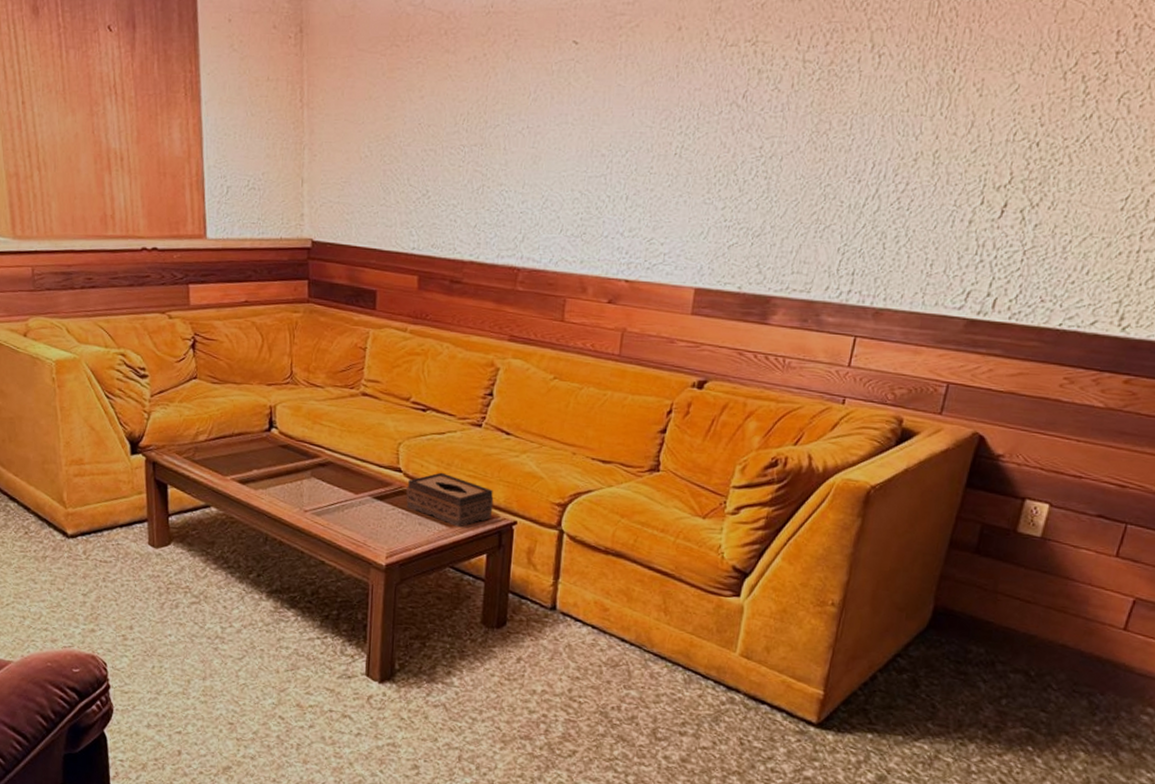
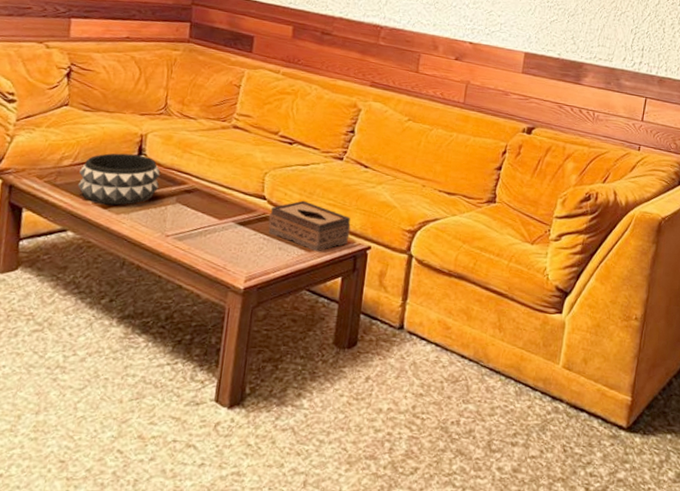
decorative bowl: none [215,426,293,481] -> present [77,153,161,205]

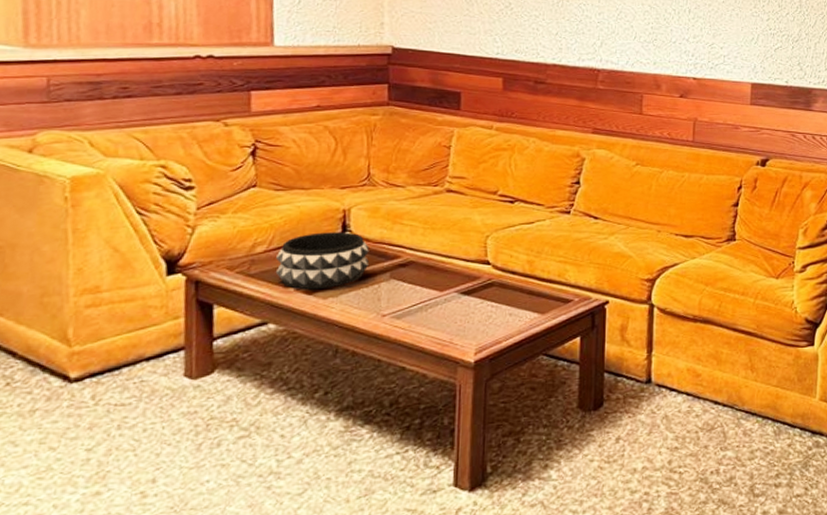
tissue box: present [268,200,351,252] -> none [495,261,585,314]

